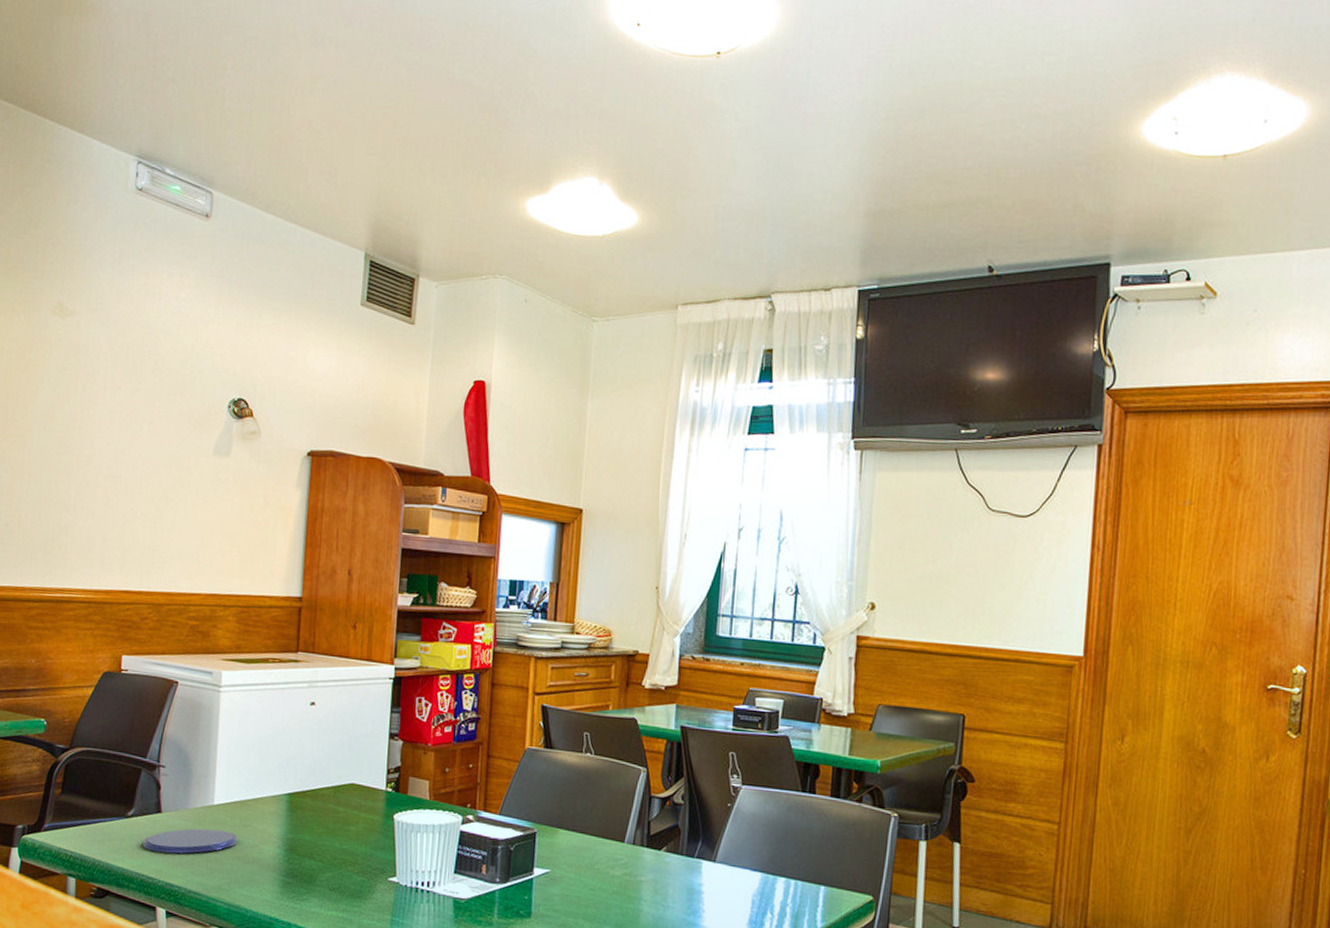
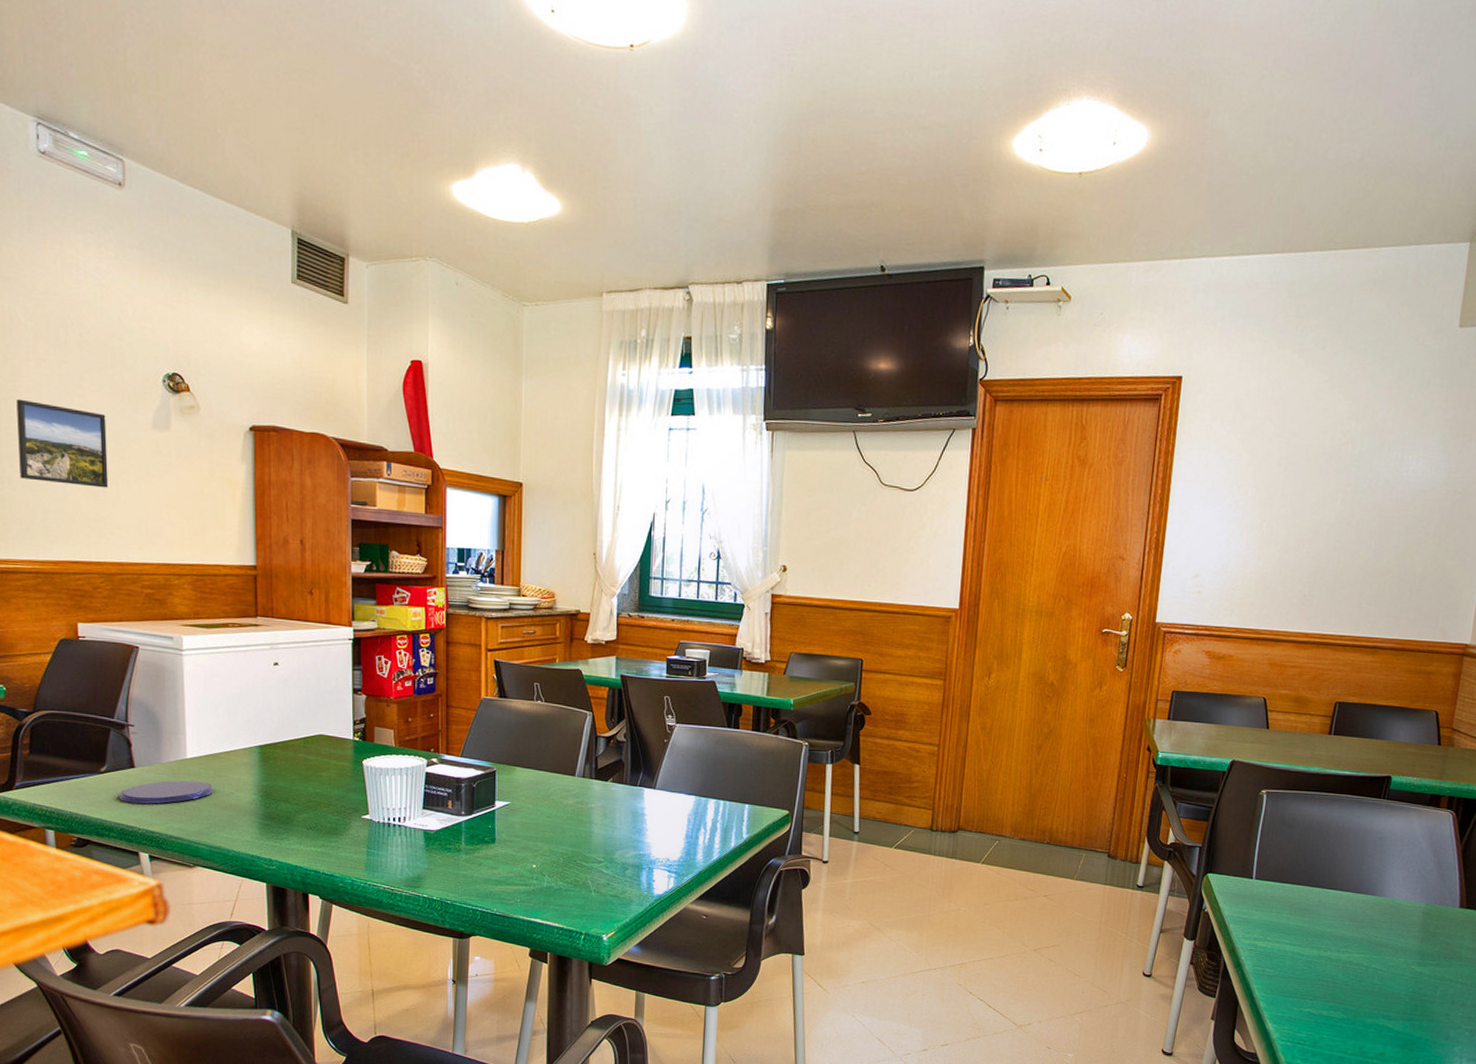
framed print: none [84,426,171,516] -> present [16,399,109,488]

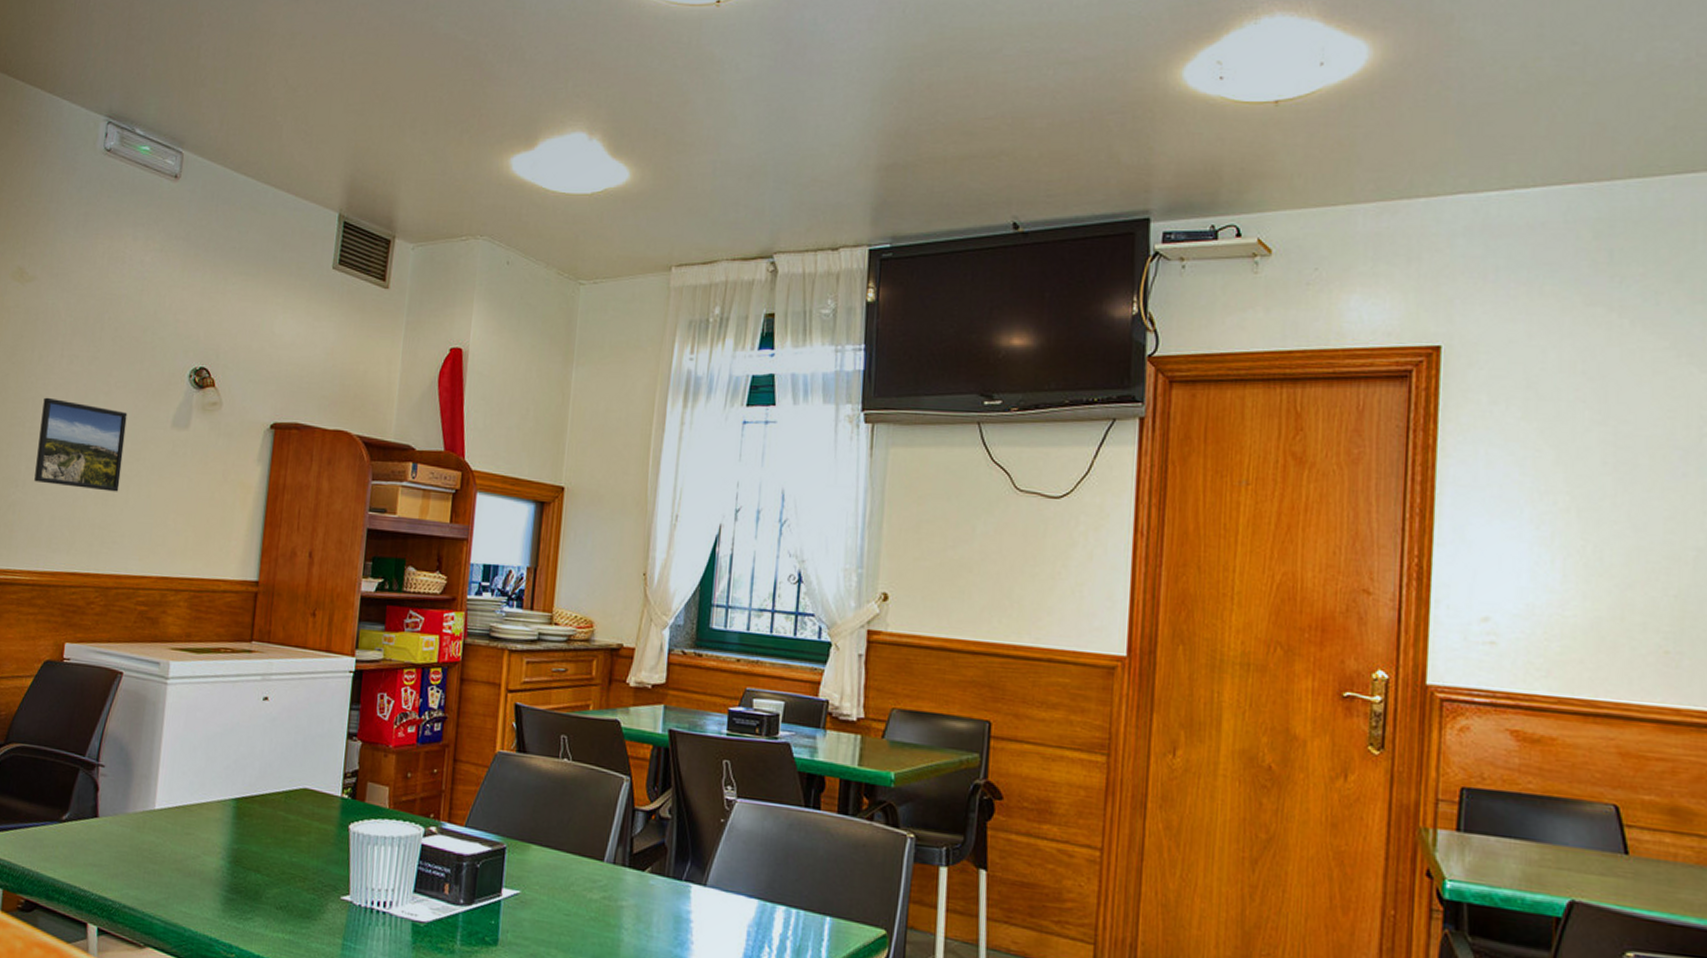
saucer: present [119,780,213,804] -> none [76,835,179,864]

